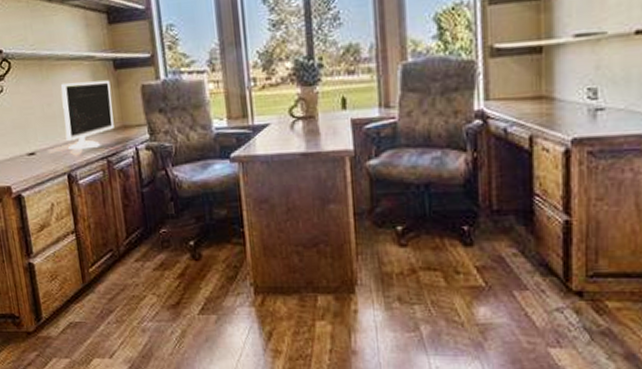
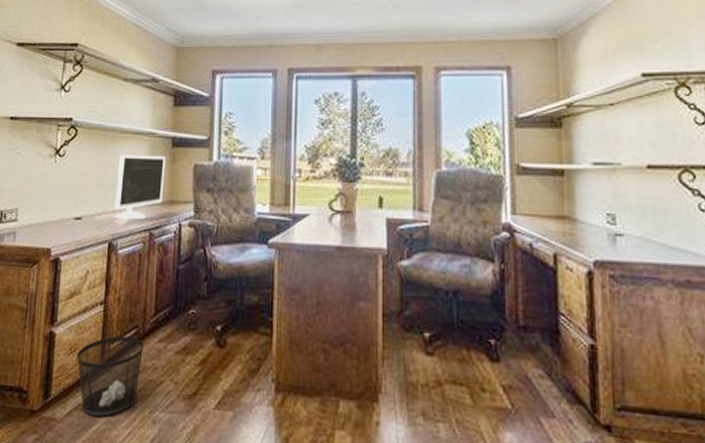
waste bin: none [59,259,123,332] -> present [77,336,145,418]

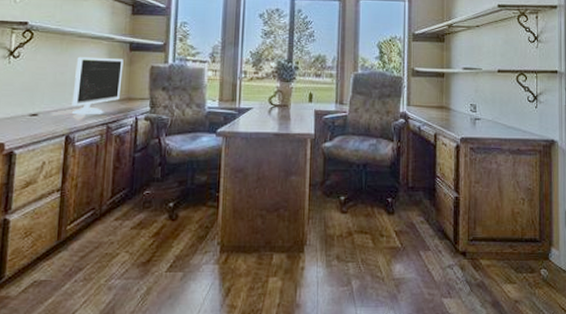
waste bin: present [77,336,145,418] -> none [32,218,102,291]

